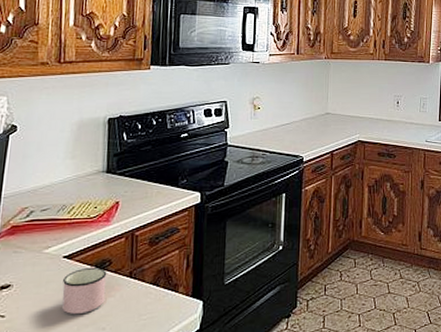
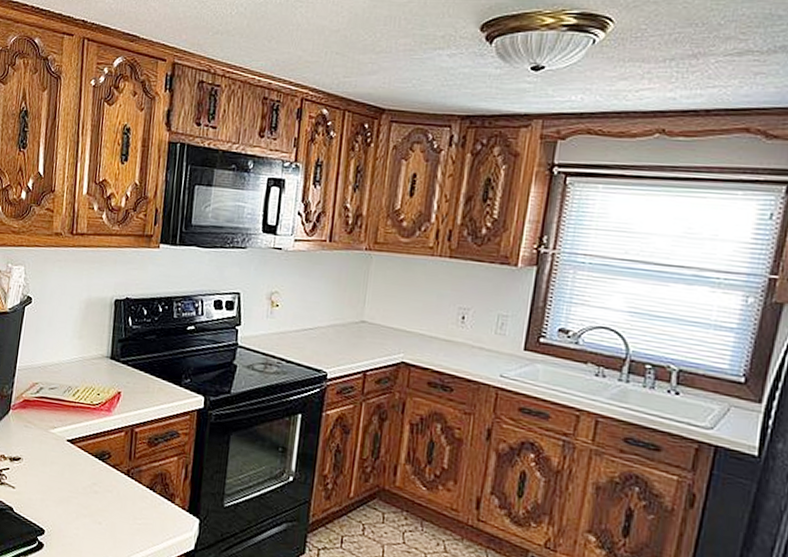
mug: present [62,267,107,315] -> none [64,456,106,503]

